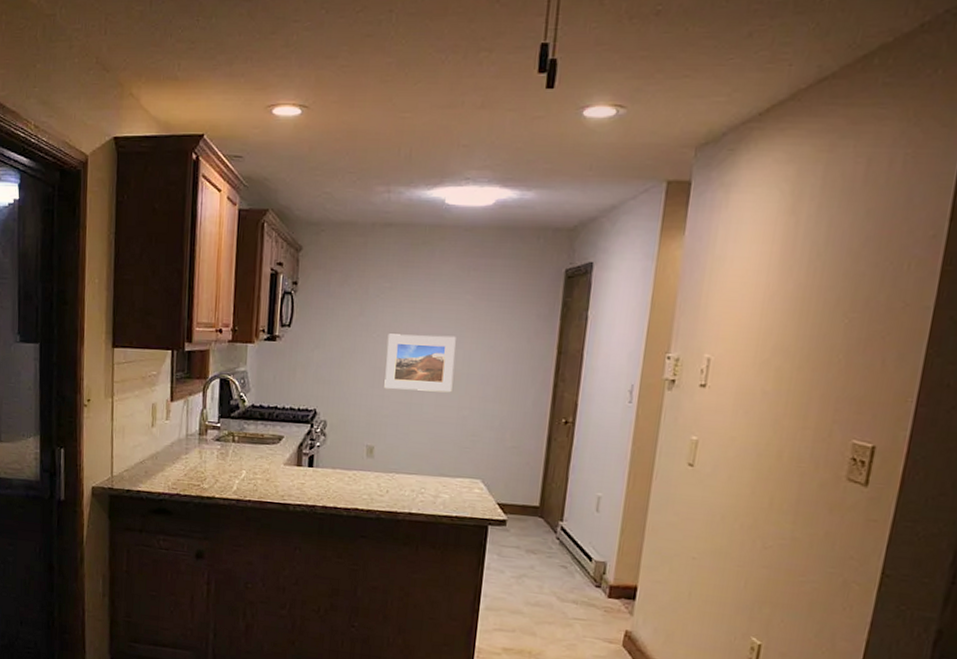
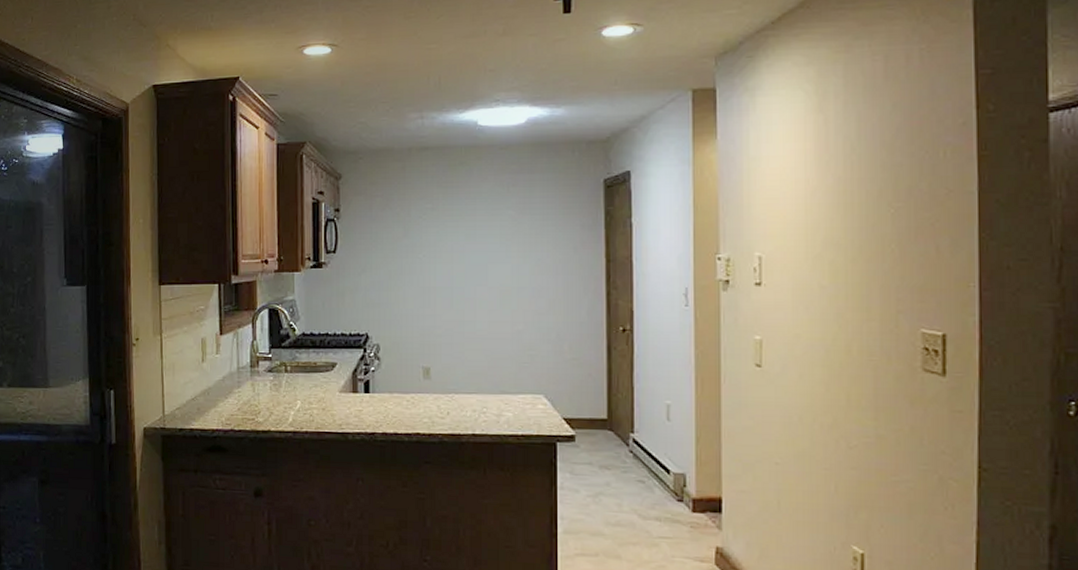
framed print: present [384,333,456,393] -> none [434,251,504,308]

